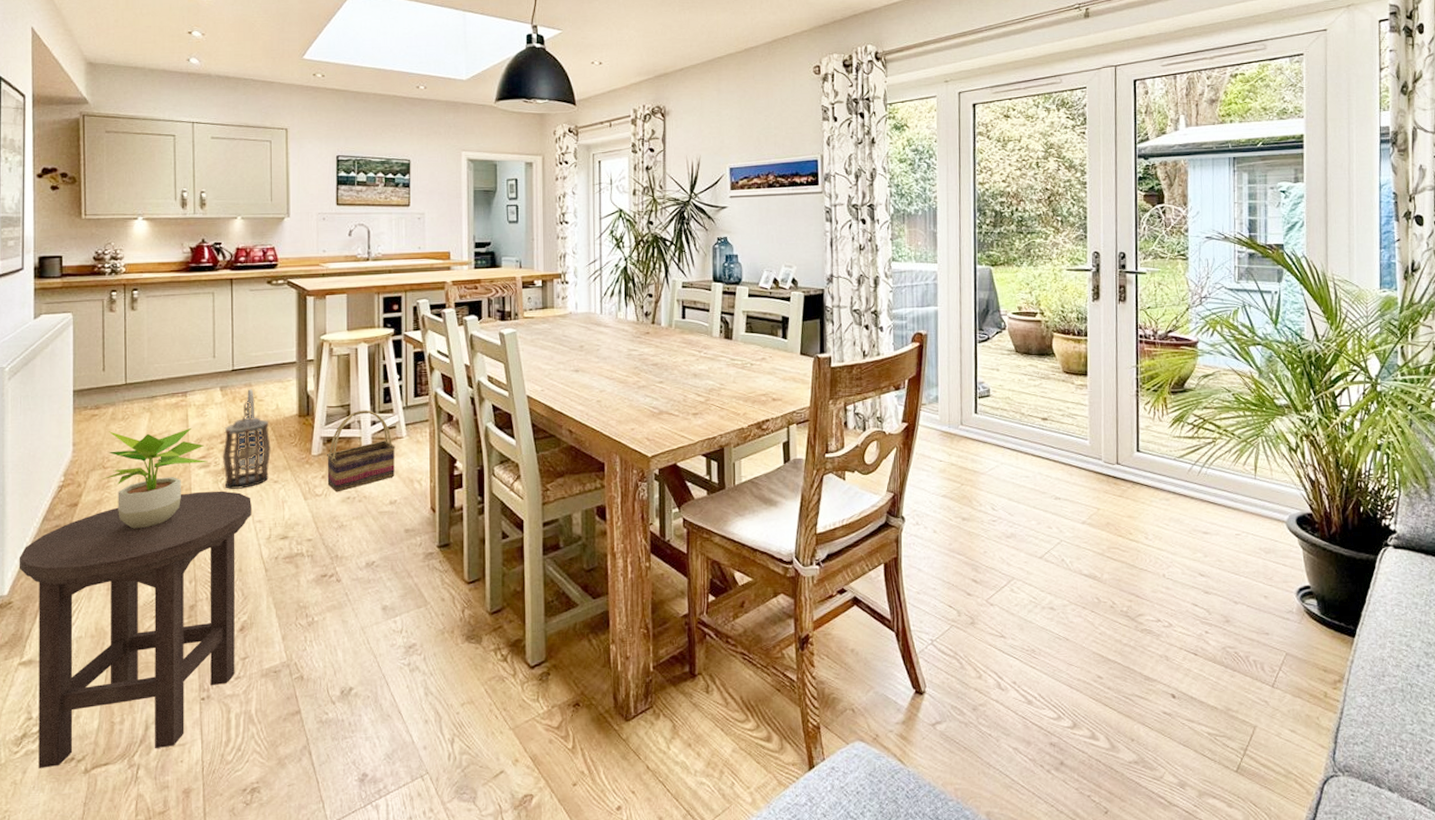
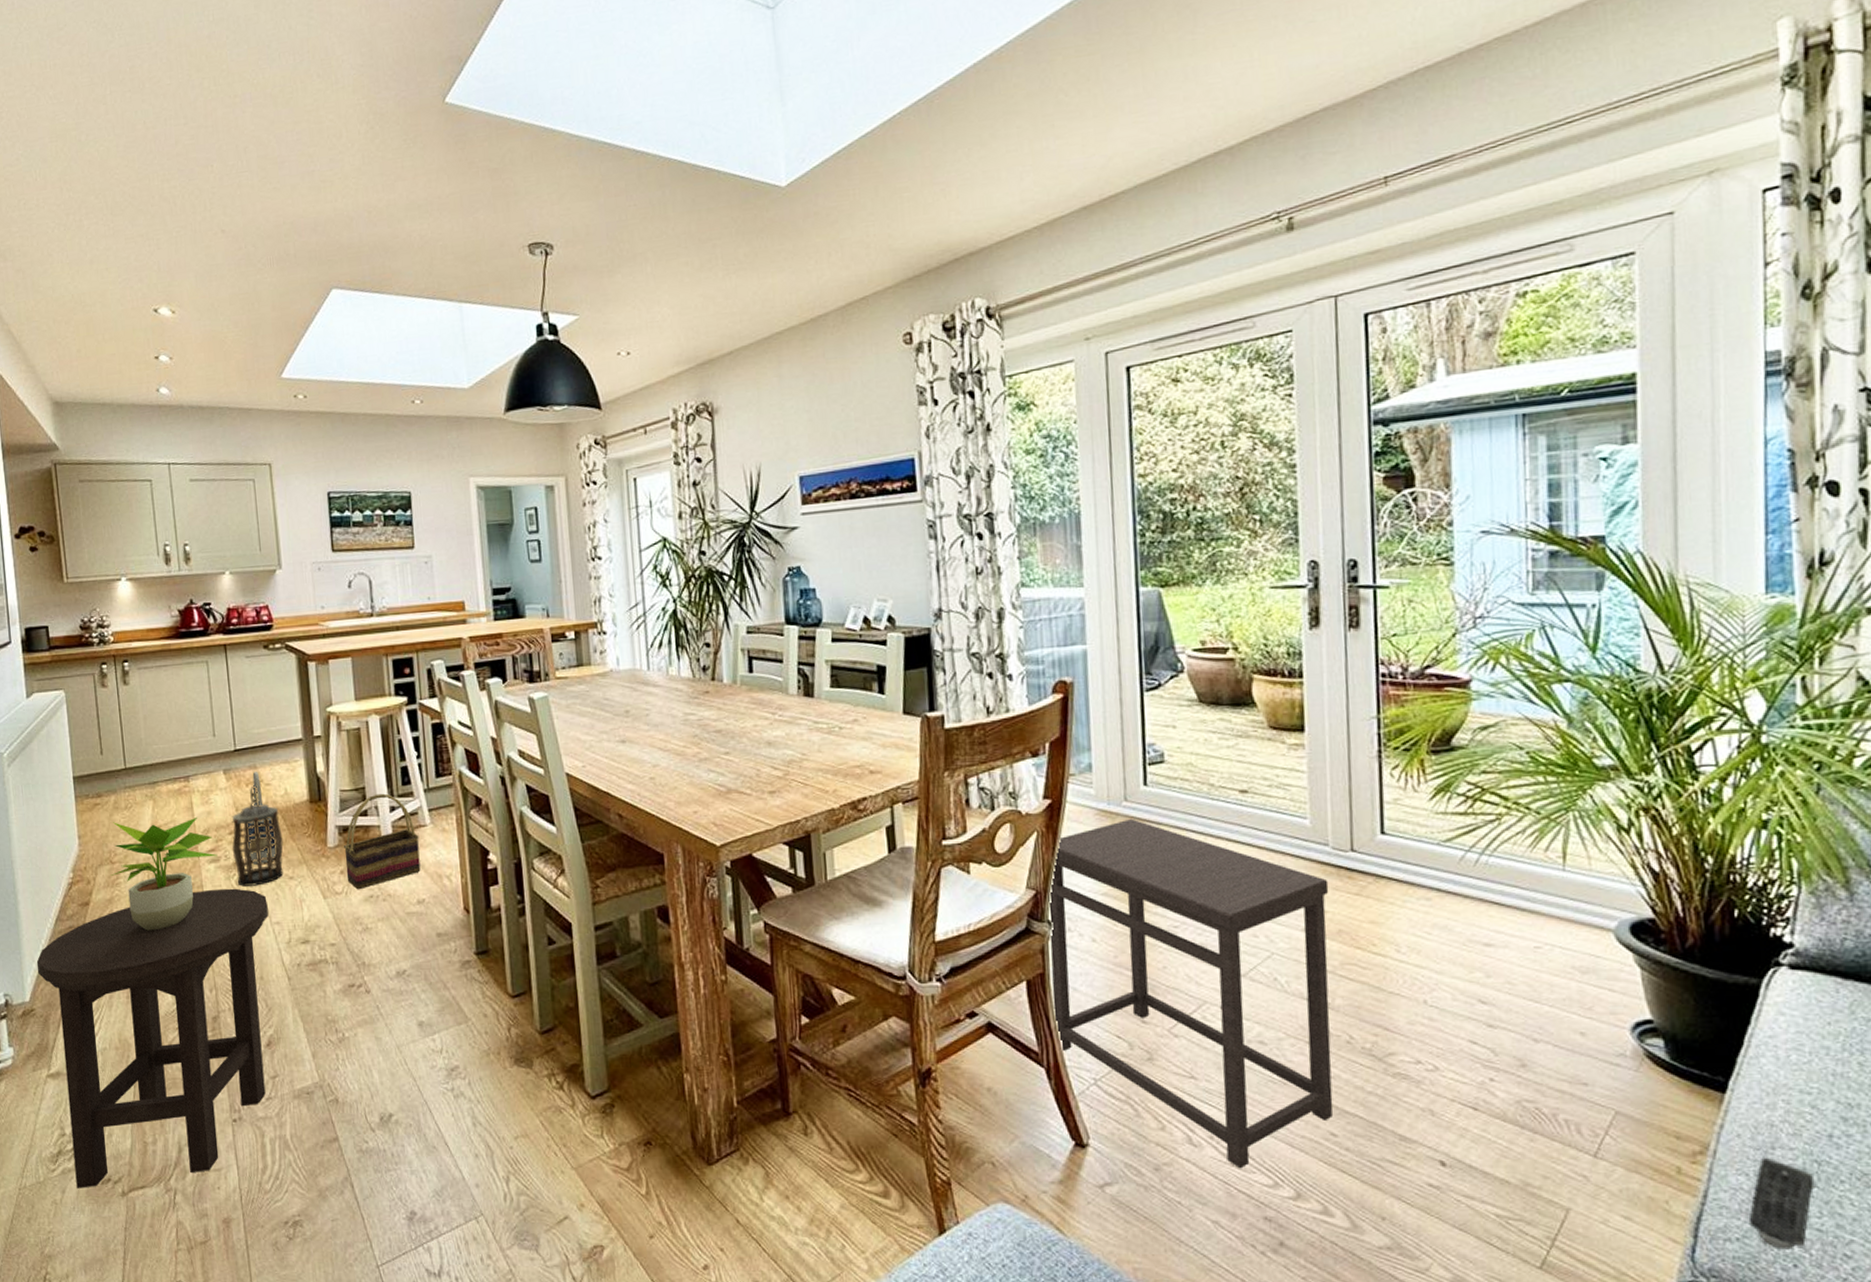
side table: none [902,438,1101,707] -> present [1047,818,1333,1169]
remote control: none [1368,682,1409,749] -> present [1748,1157,1815,1250]

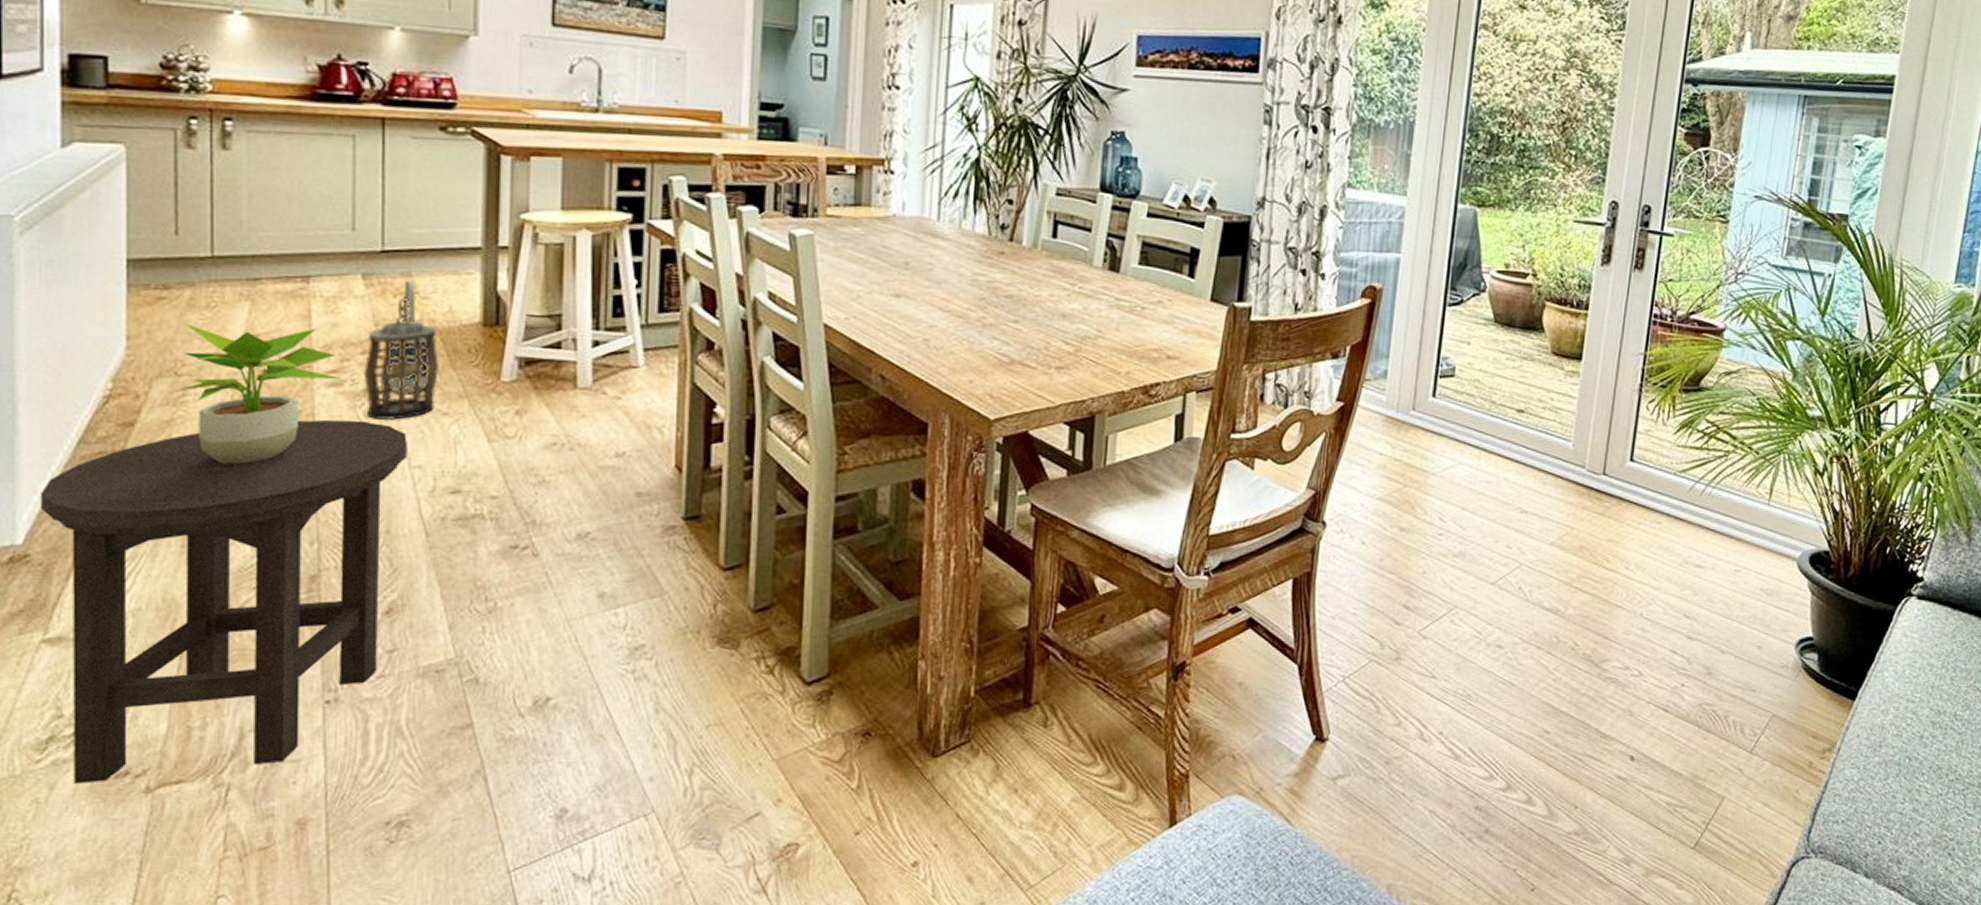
basket: present [344,793,421,890] -> none [523,324,627,435]
side table: present [1047,818,1333,1169] -> none [1315,427,1580,763]
remote control: present [1748,1157,1815,1250] -> none [1853,753,1905,830]

